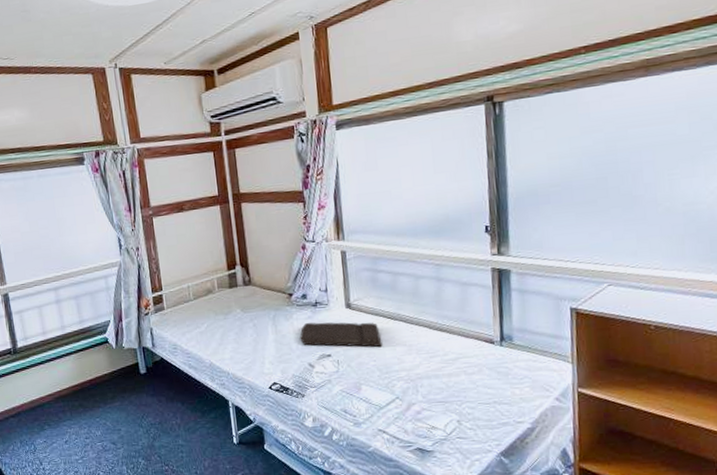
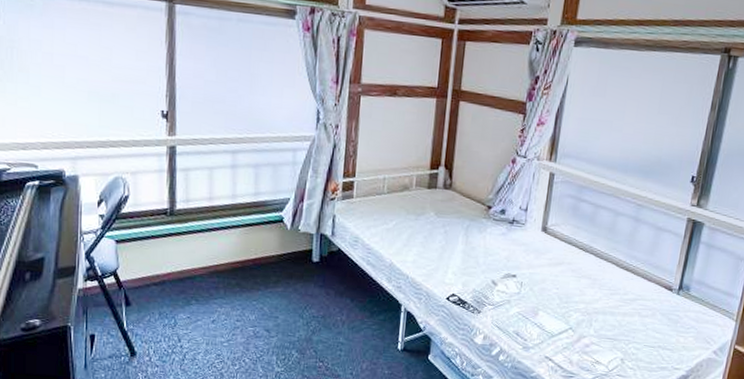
cushion: present [300,322,382,347] -> none [489,238,569,275]

